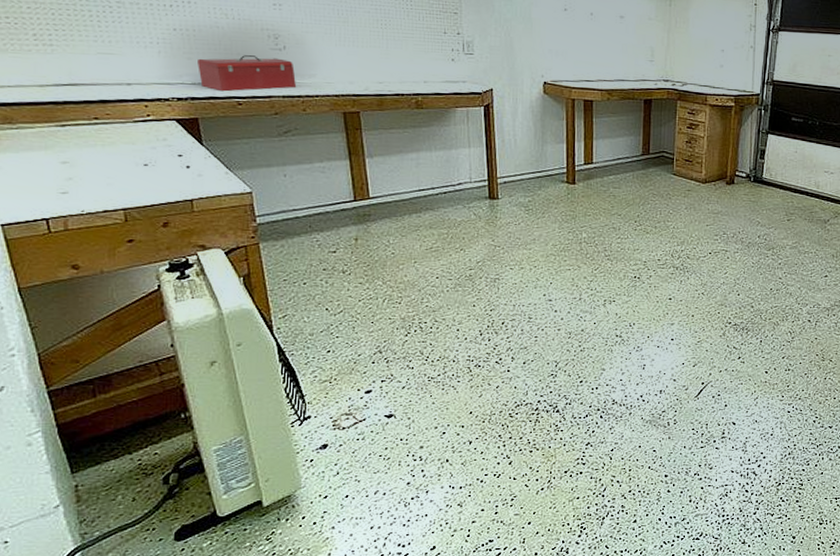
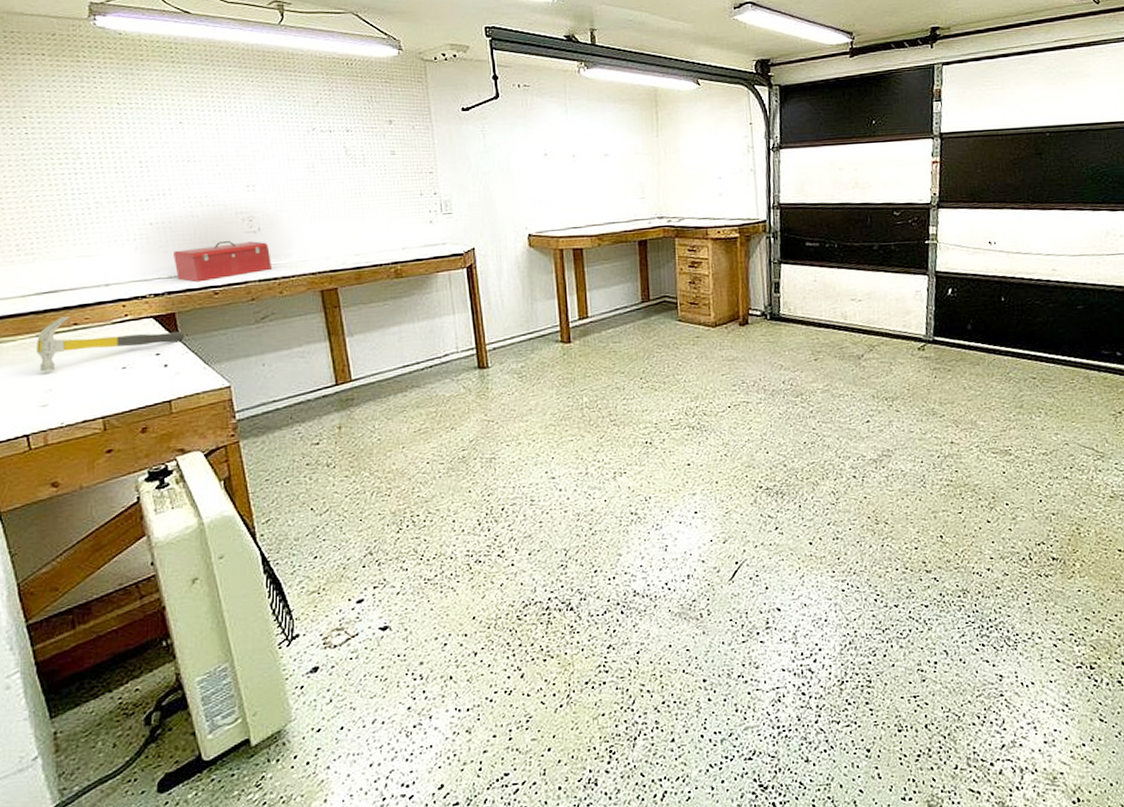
hammer: none [56,110,206,161] -> present [37,316,184,372]

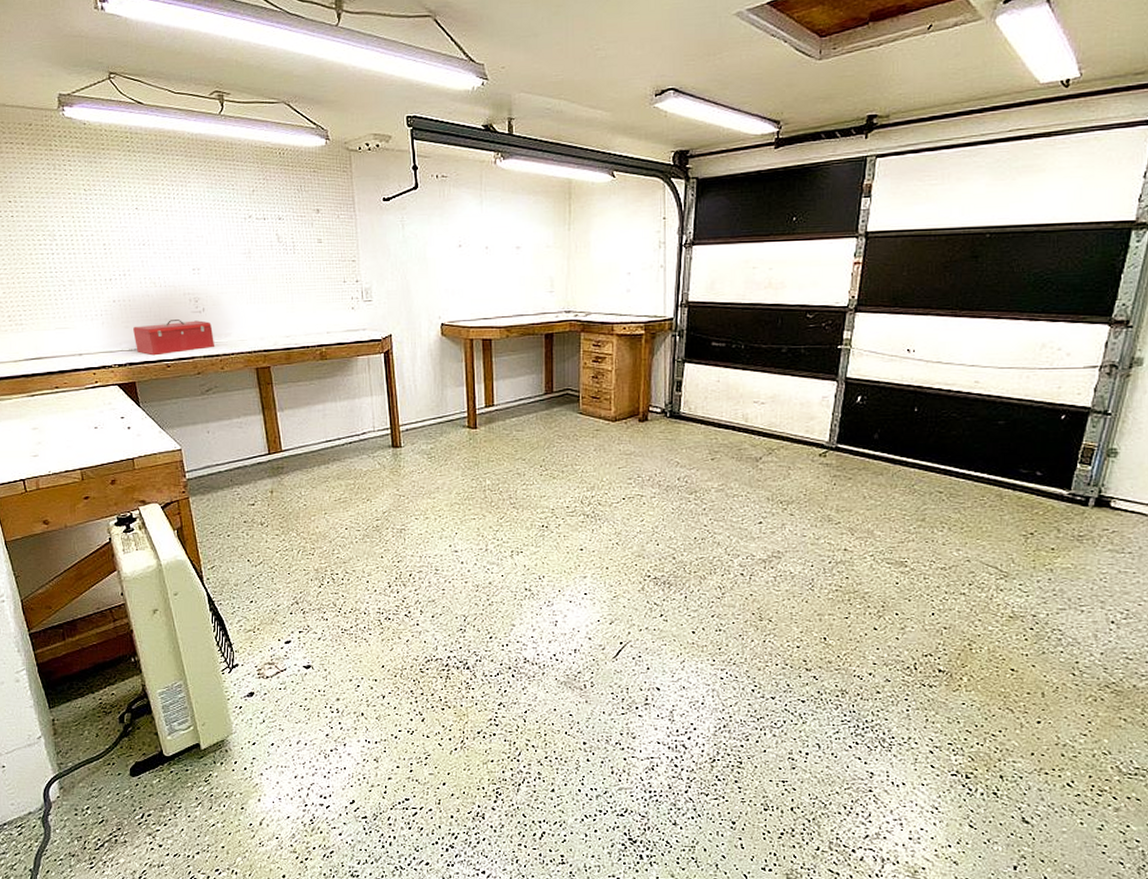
hammer: present [37,316,184,372] -> none [28,380,143,427]

